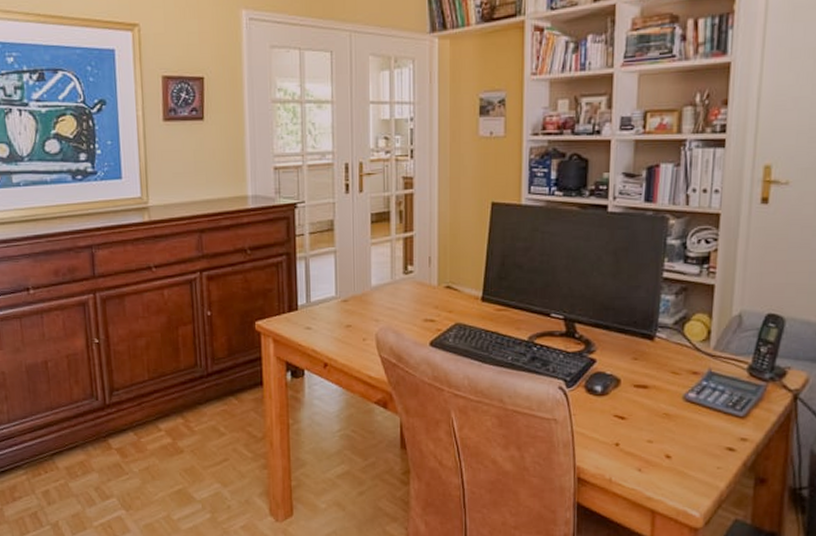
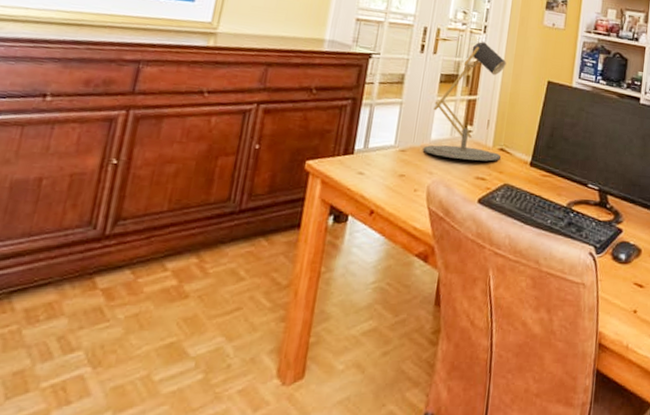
desk lamp: none [365,169,448,303] -> present [423,42,507,162]

